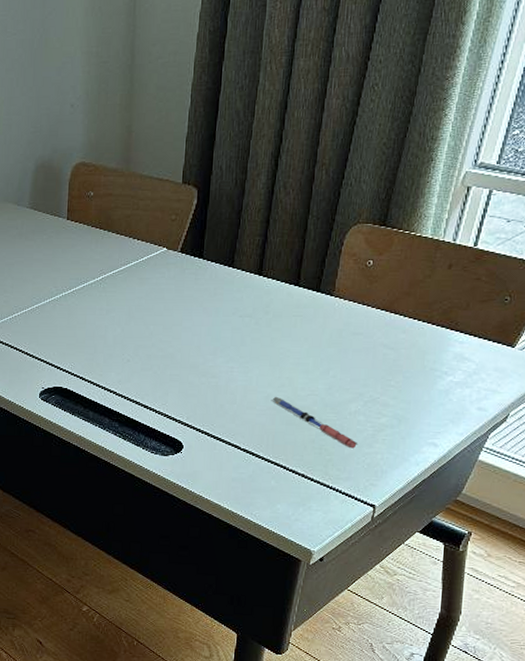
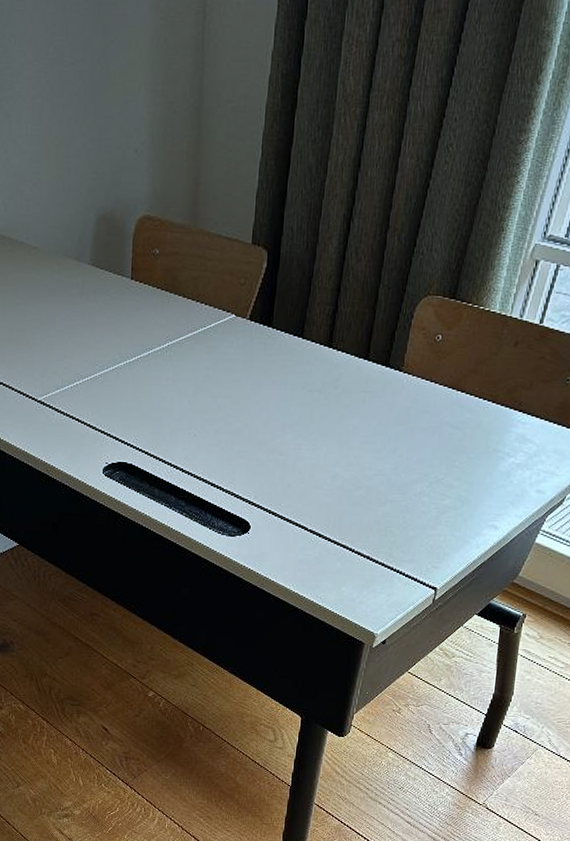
pen: present [271,396,358,449] -> none [338,475,422,530]

